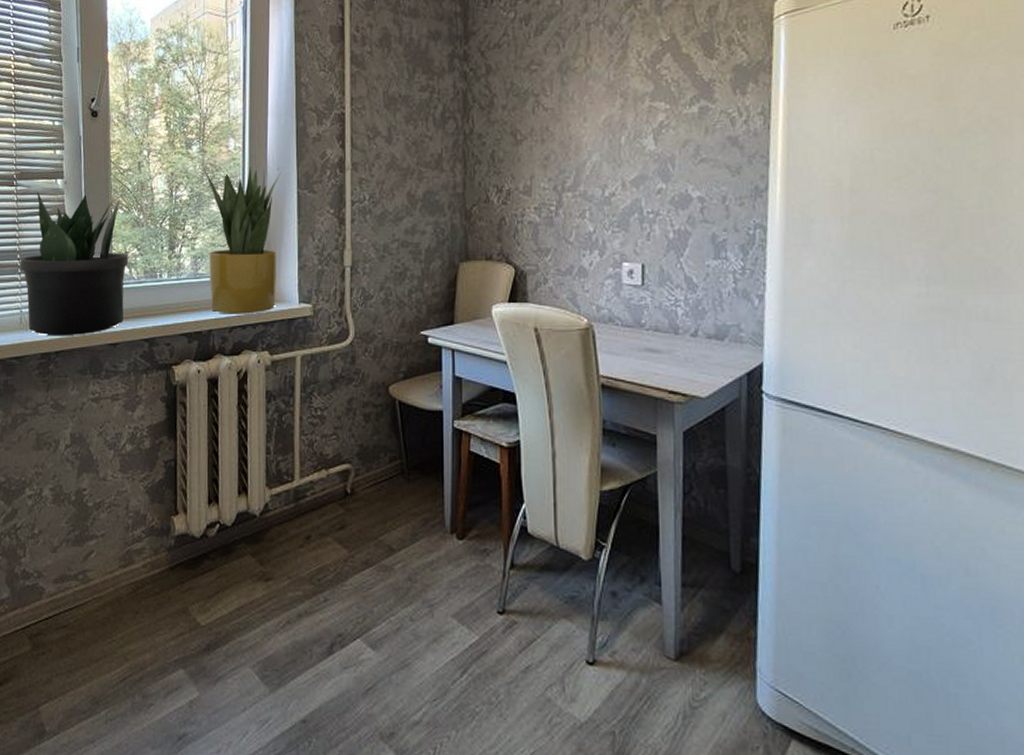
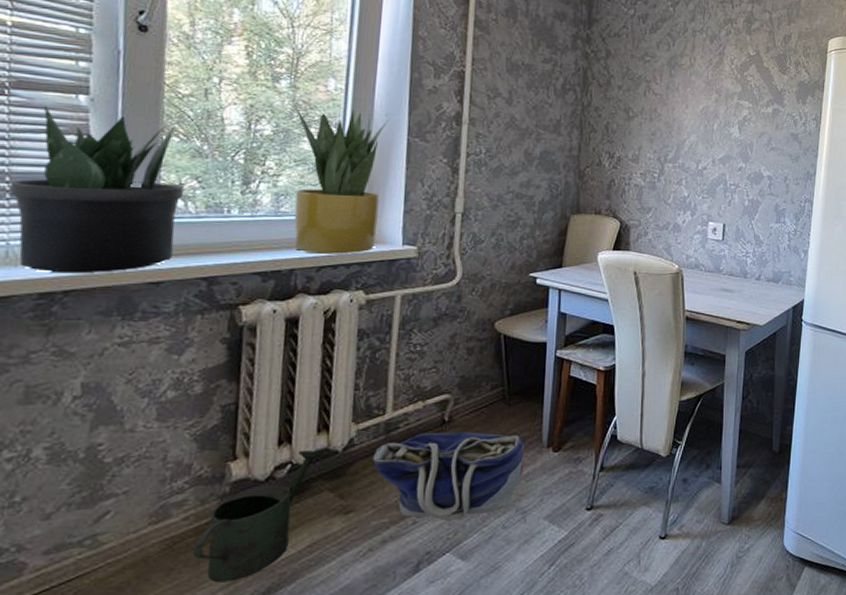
watering can: none [150,512,245,633] -> present [192,450,324,583]
tote bag: none [285,503,428,605] -> present [373,432,525,522]

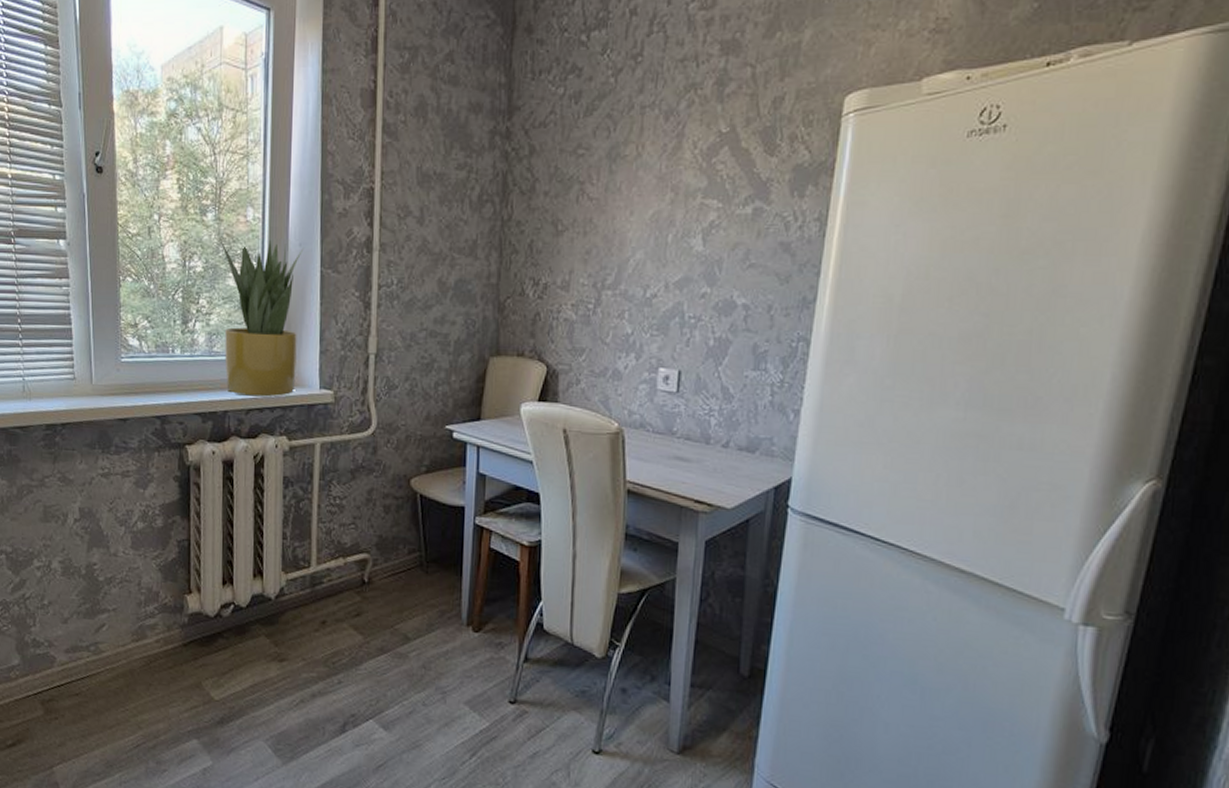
planter: present [9,106,184,274] -> none [21,252,139,408]
watering can: present [192,450,324,583] -> none [164,593,260,706]
tote bag: present [373,432,525,522] -> none [301,591,444,689]

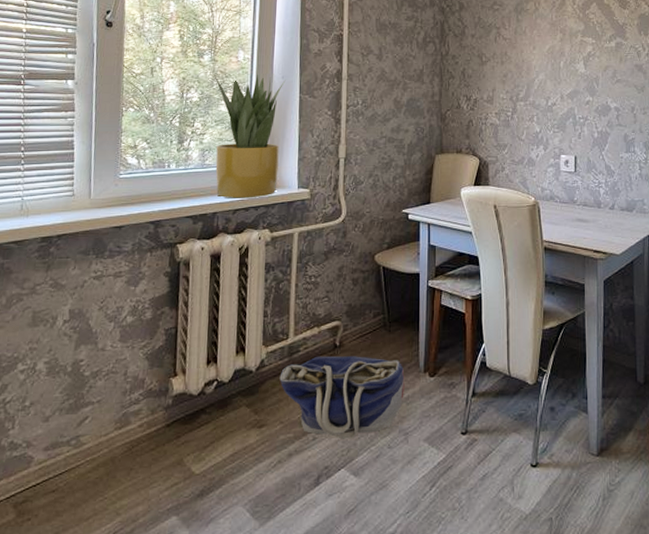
tote bag: none [301,591,444,689] -> present [279,356,405,439]

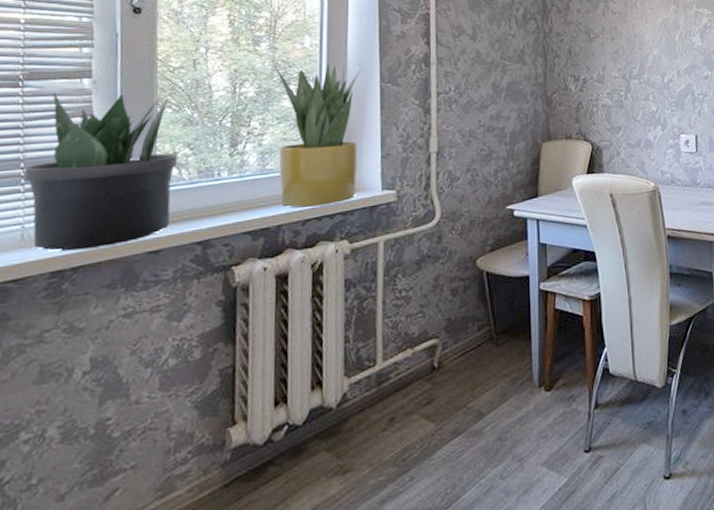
planter: none [23,91,138,221] -> present [24,93,178,251]
tote bag: present [279,356,405,439] -> none [366,376,517,476]

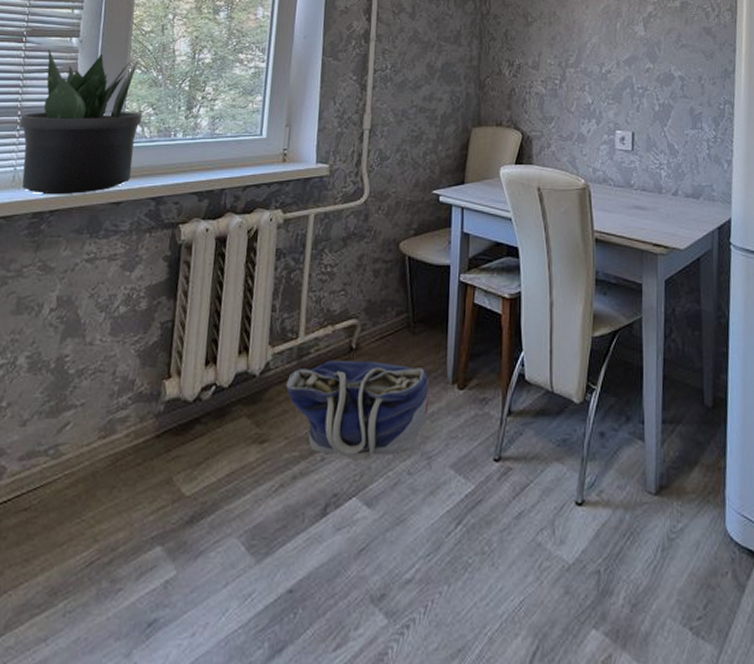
planter: present [274,63,363,208] -> none [225,33,308,173]
tote bag: none [366,376,517,476] -> present [286,360,430,462]

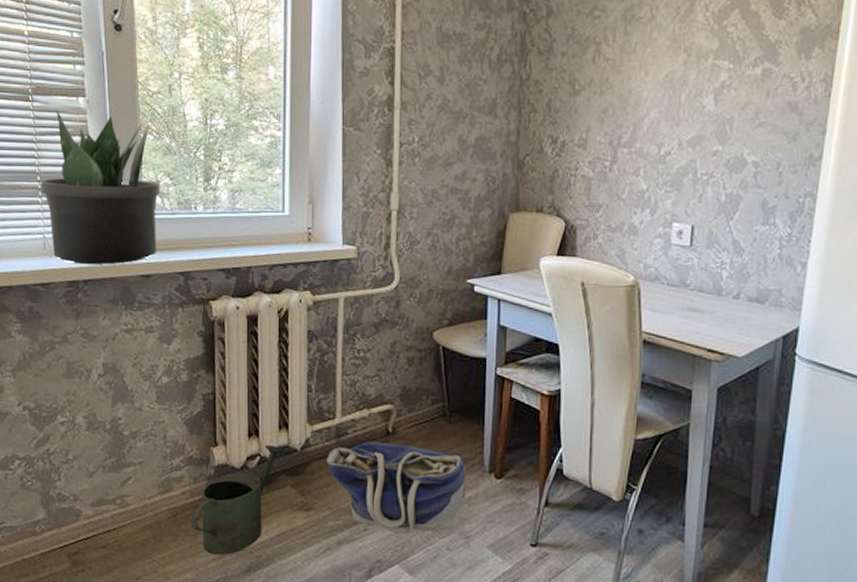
watering can: none [130,373,244,506] -> present [191,445,286,555]

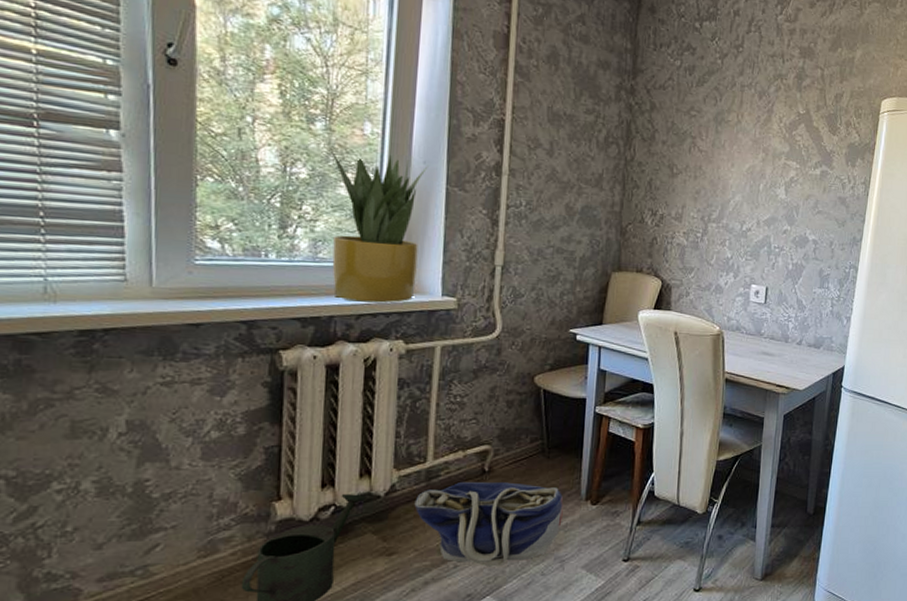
planter: present [40,110,161,265] -> none [44,140,221,312]
planter: none [241,96,326,253] -> present [330,147,429,303]

